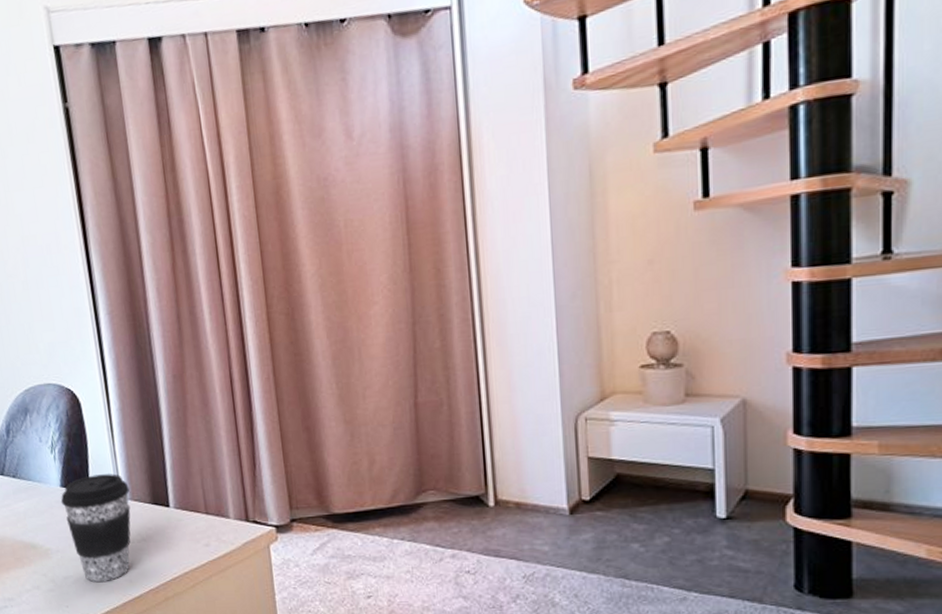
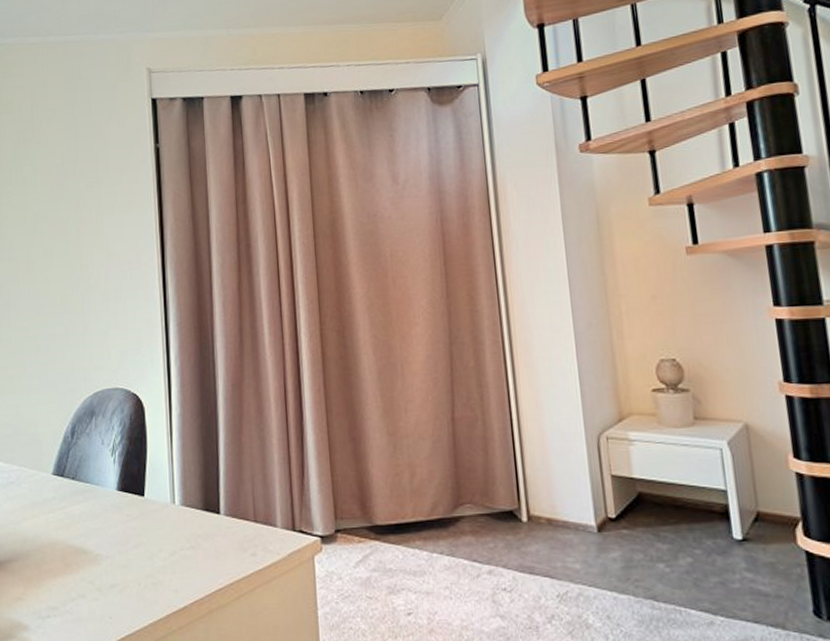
coffee cup: present [60,473,131,582] -> none [115,478,183,591]

